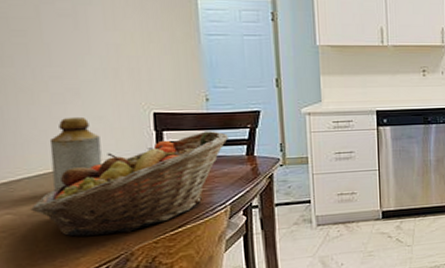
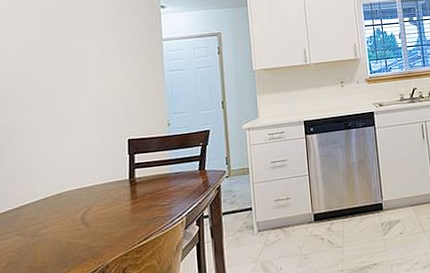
fruit basket: present [31,131,228,237] -> none [34,150,185,253]
bottle: present [49,116,103,190] -> none [51,147,88,211]

